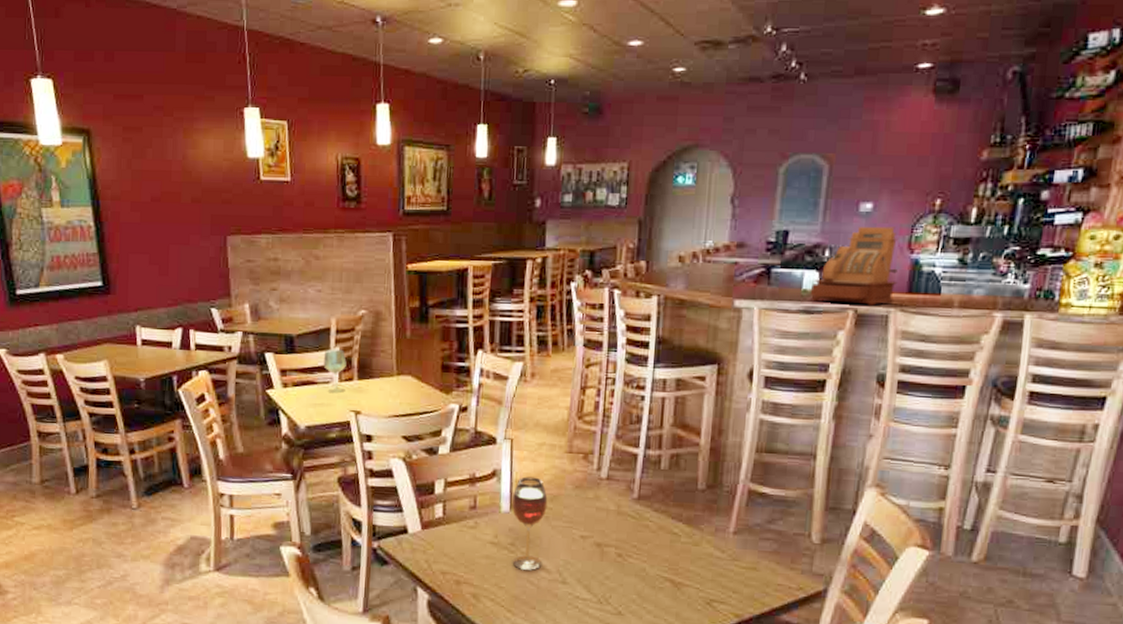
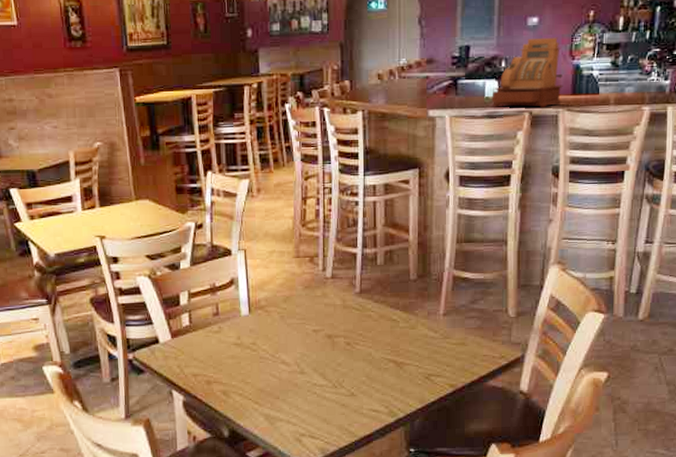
wine glass: present [323,349,347,394] -> none [65,180,89,222]
wineglass: present [511,476,548,570] -> none [250,282,282,365]

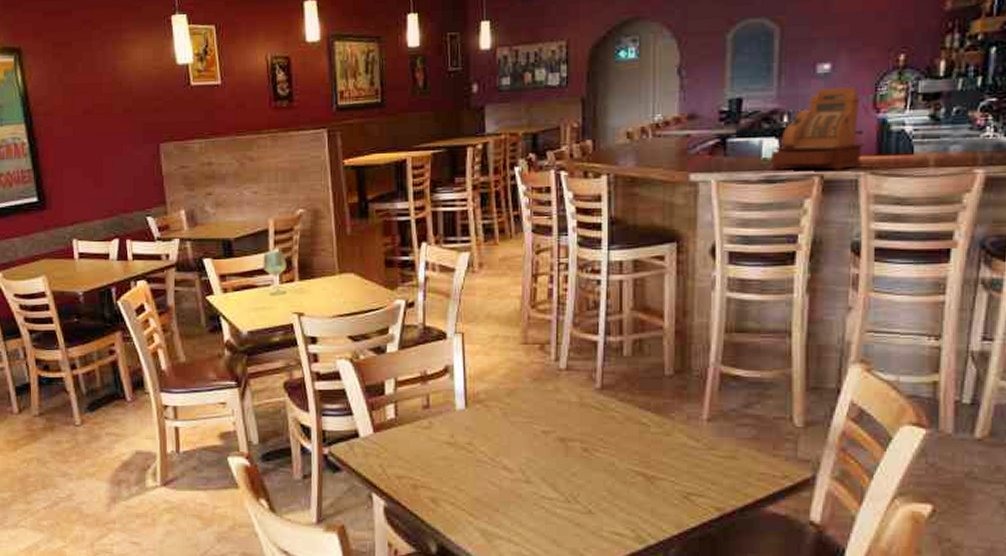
wine glass: none [65,180,89,222] -> present [263,250,287,296]

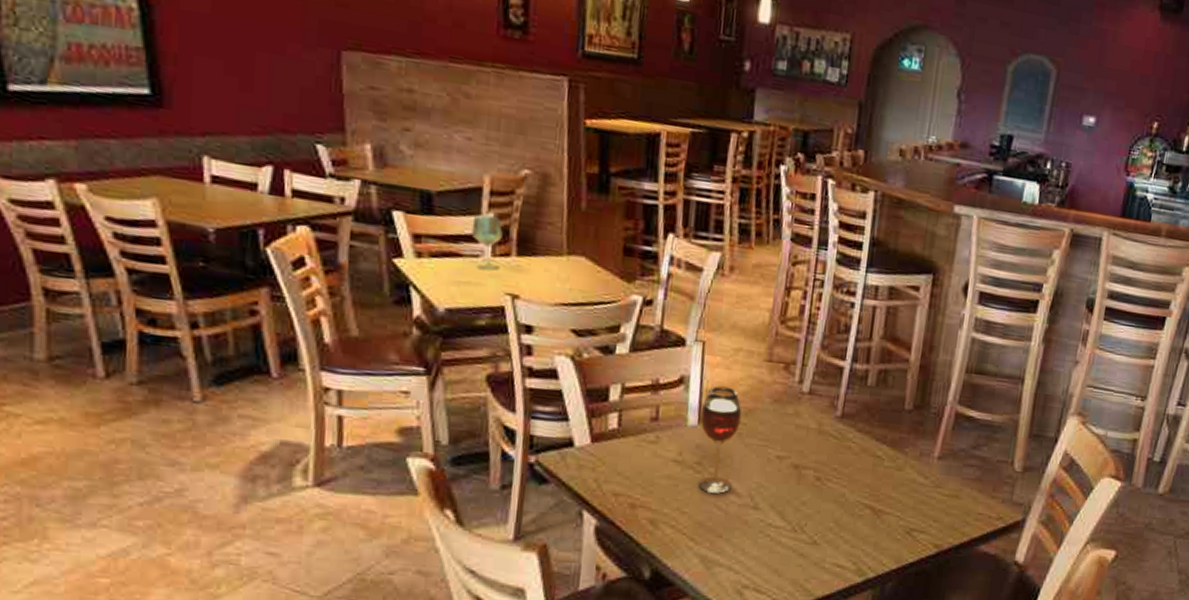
wineglass: none [466,371,505,470] -> present [699,386,742,494]
cash register: present [770,86,865,170] -> none [1029,141,1117,226]

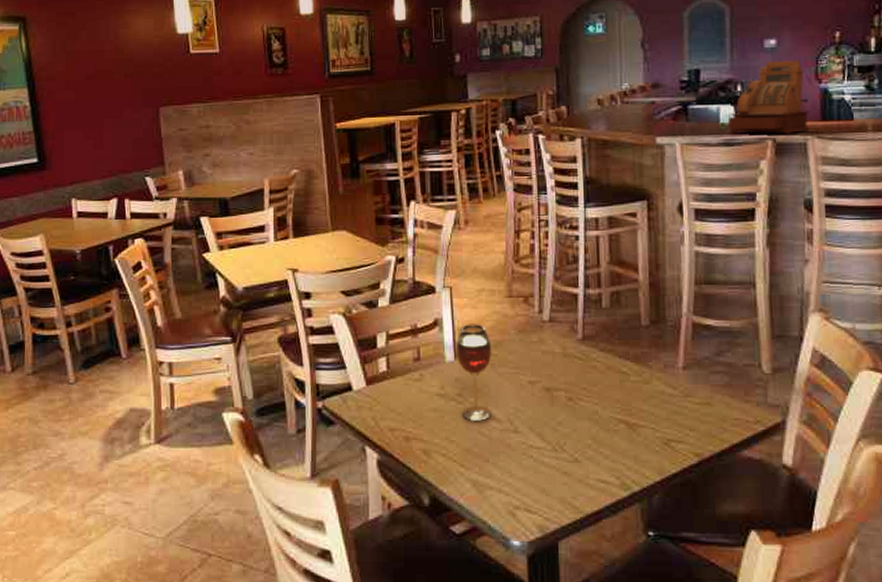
wine glass: present [471,214,503,272] -> none [258,209,281,253]
cash register: none [1029,141,1117,226] -> present [727,59,811,134]

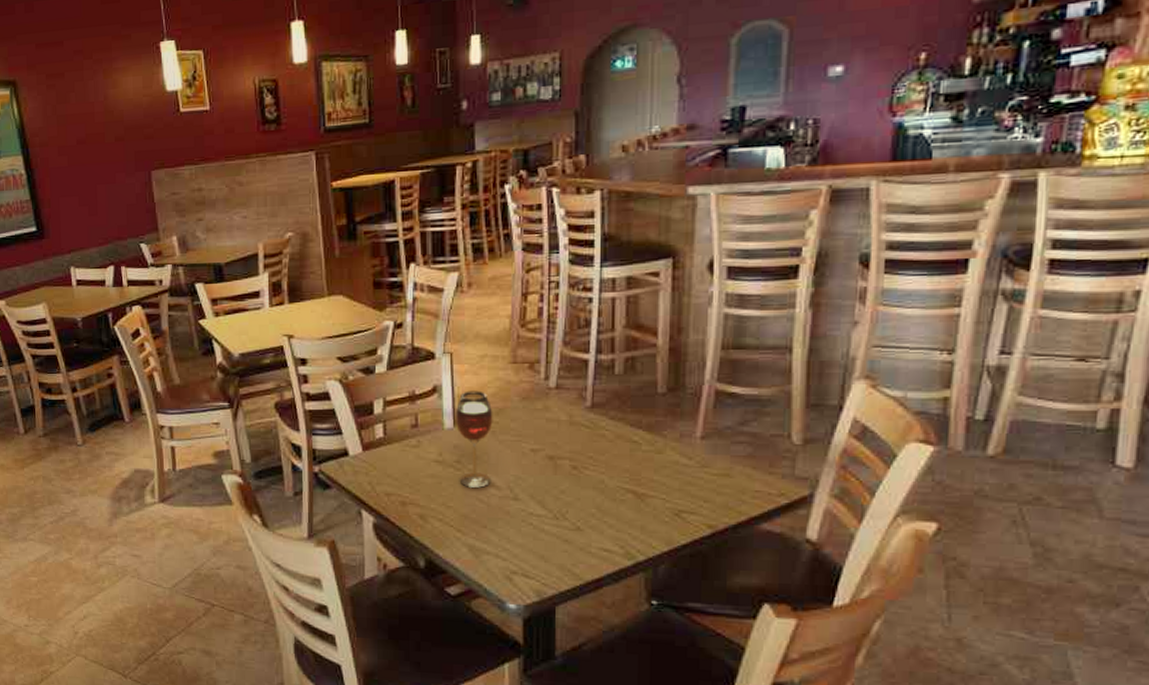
cash register: present [727,59,811,134] -> none [774,89,879,181]

